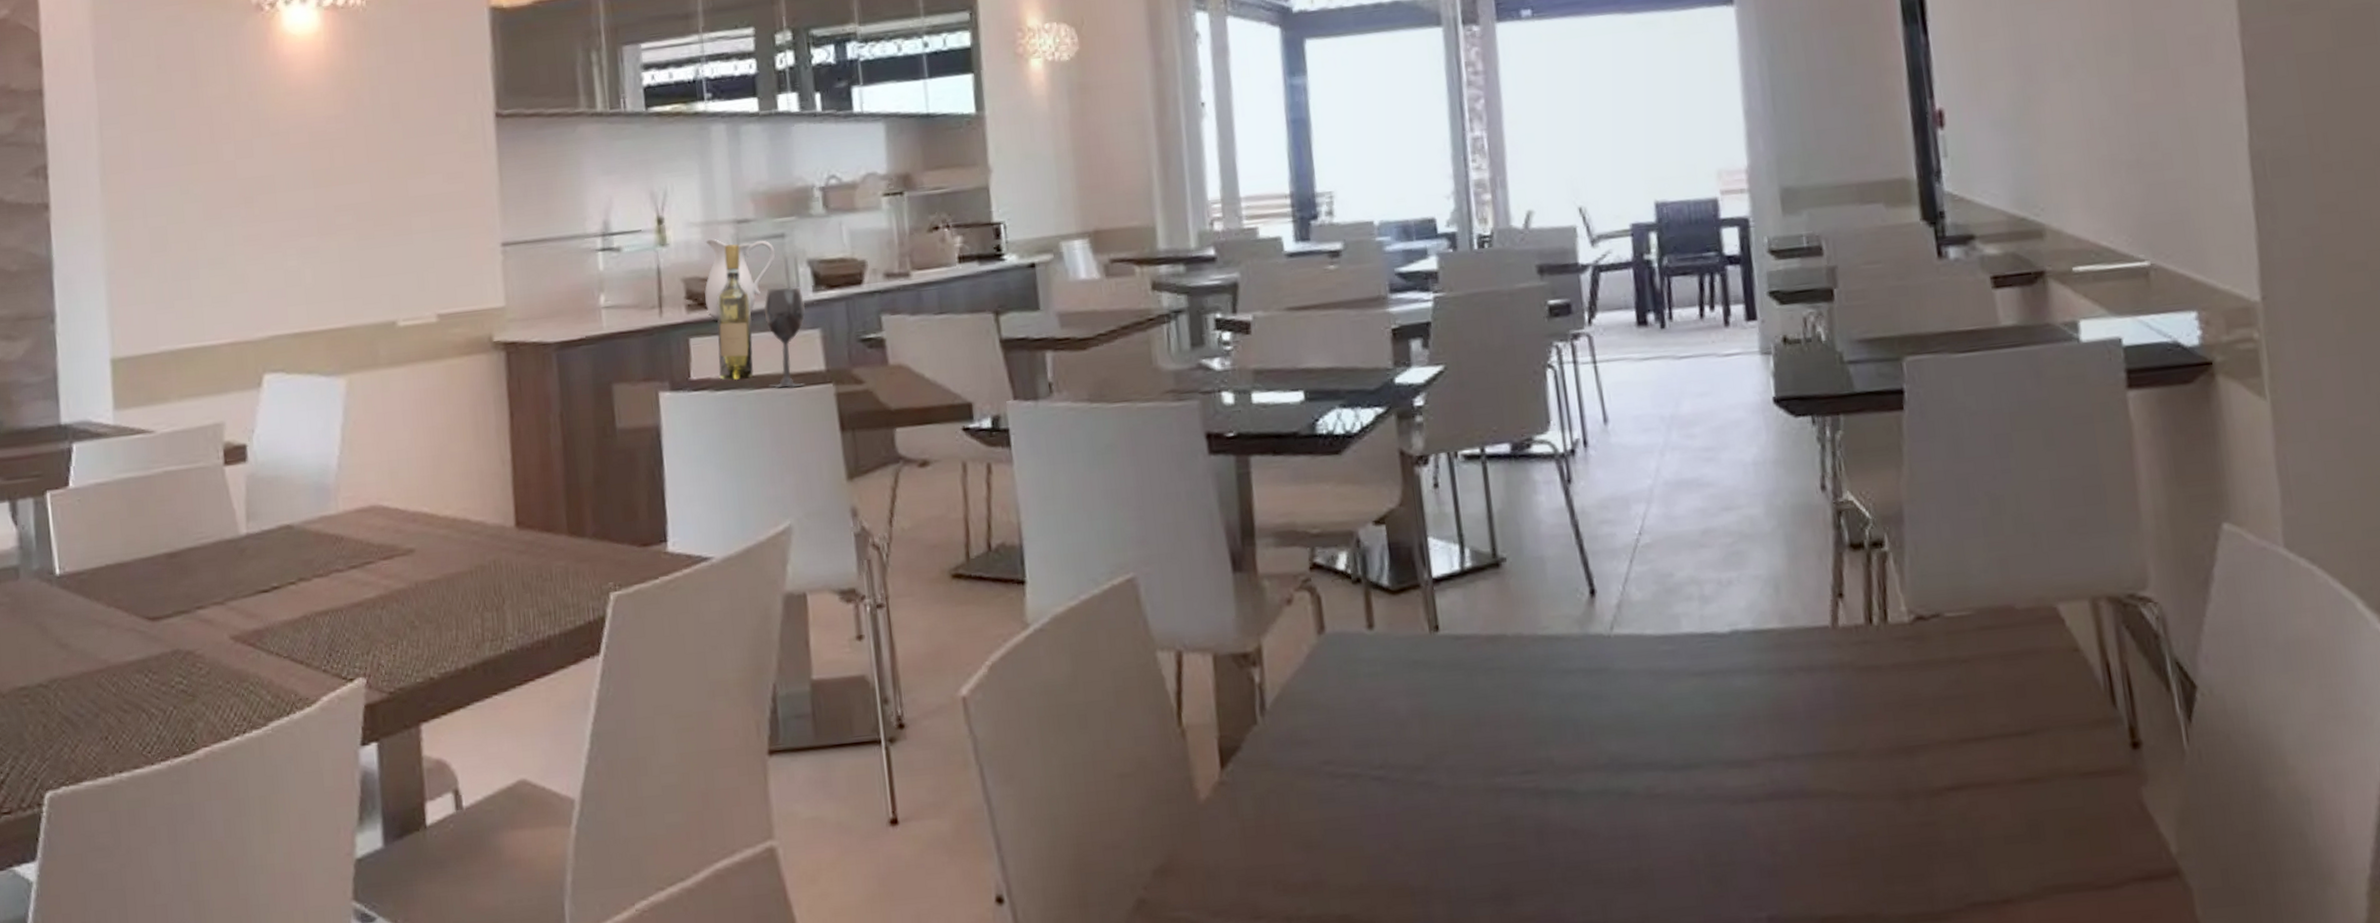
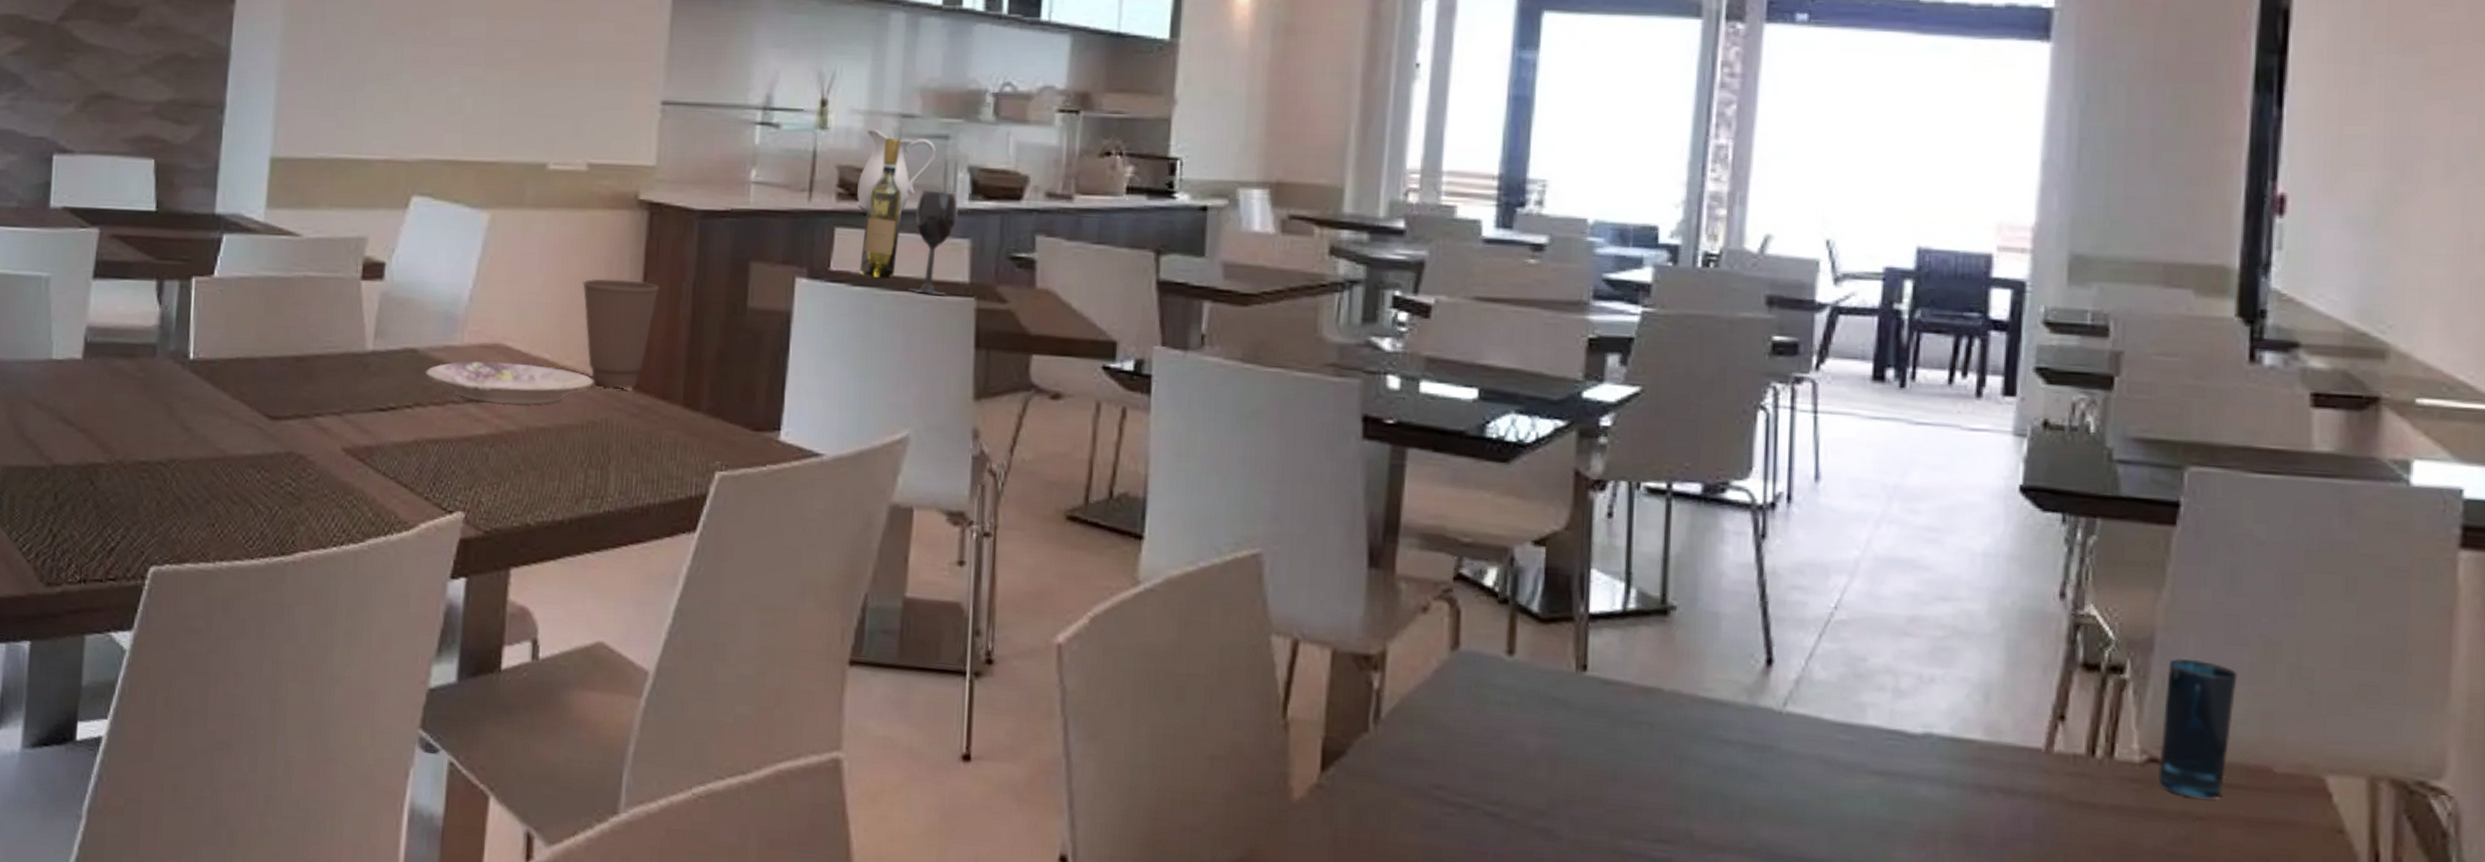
plate: none [303,518,478,566] -> present [424,361,595,405]
cup: none [449,420,527,531] -> present [582,278,659,390]
cup: none [1917,523,1979,644] -> present [2157,658,2238,799]

